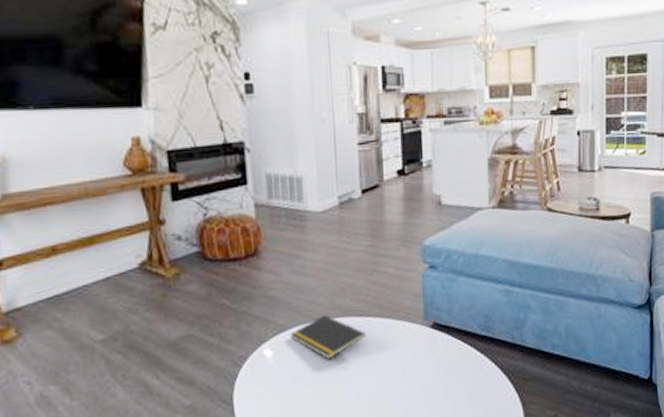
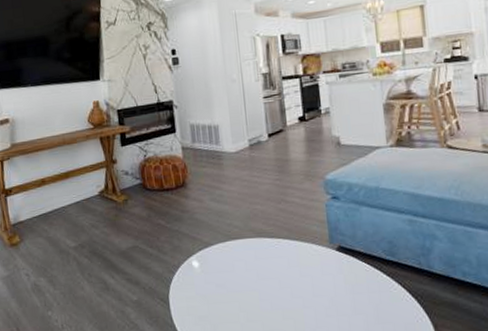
notepad: present [290,315,366,360] -> none [213,235,277,273]

